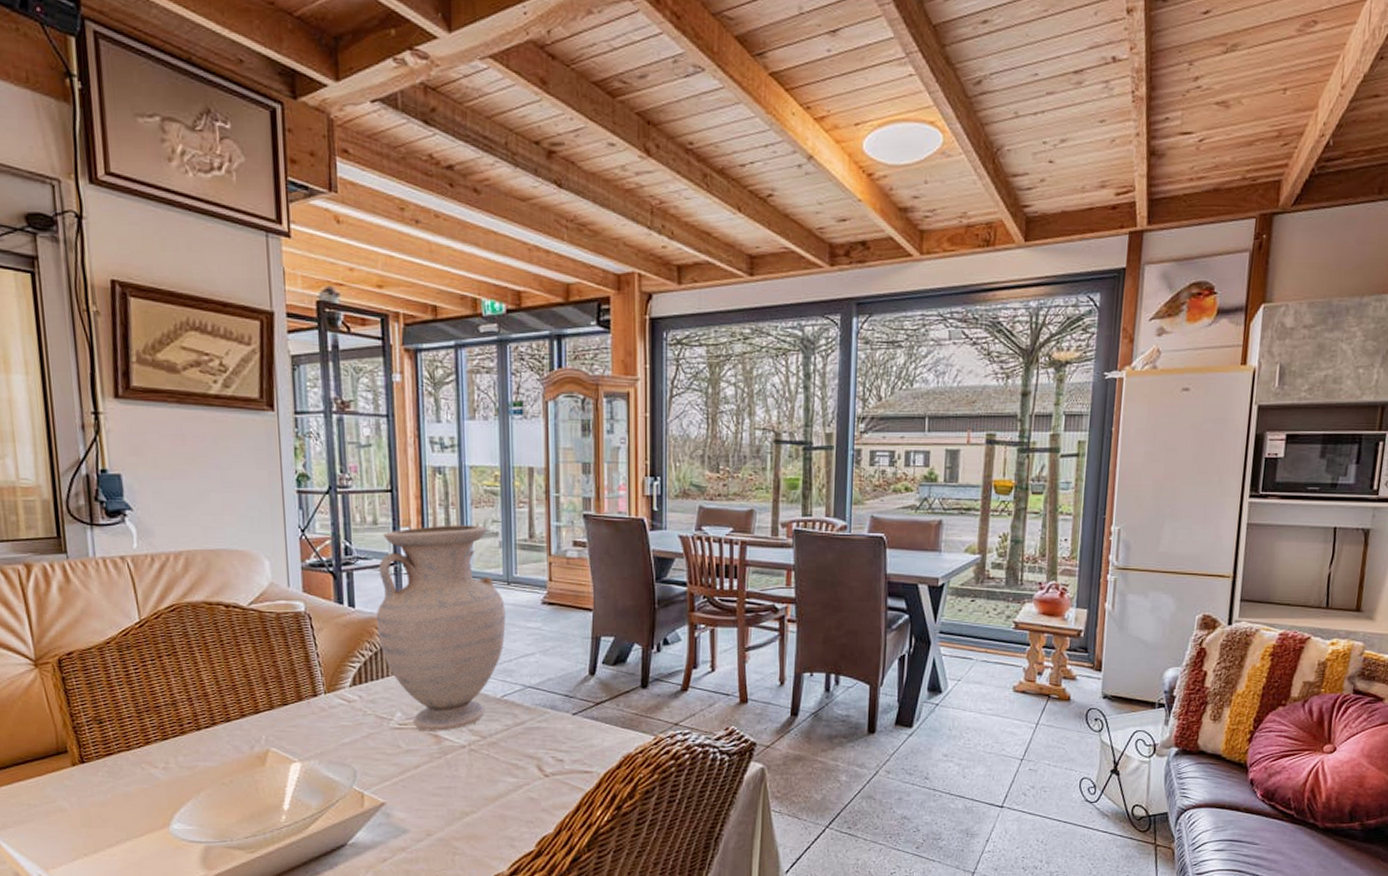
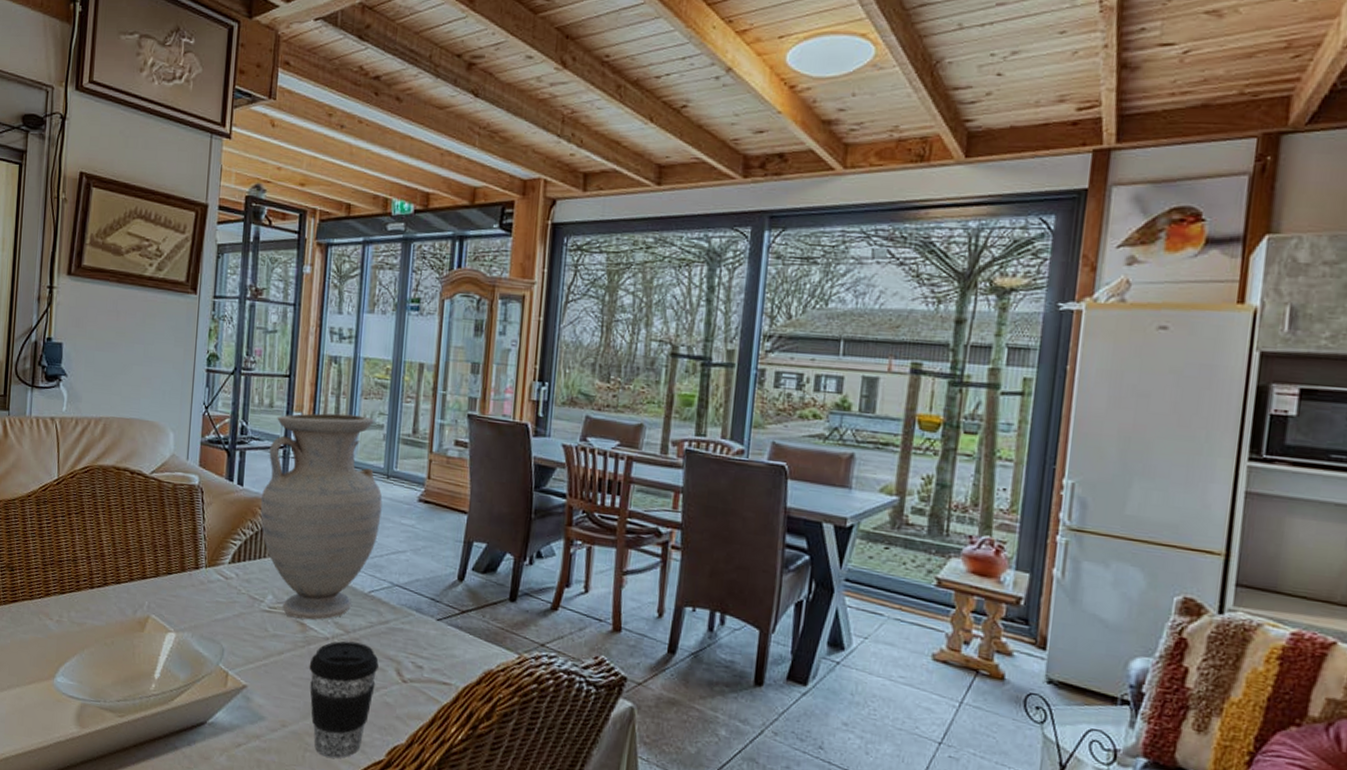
coffee cup: none [448,746,519,857] -> present [309,641,379,759]

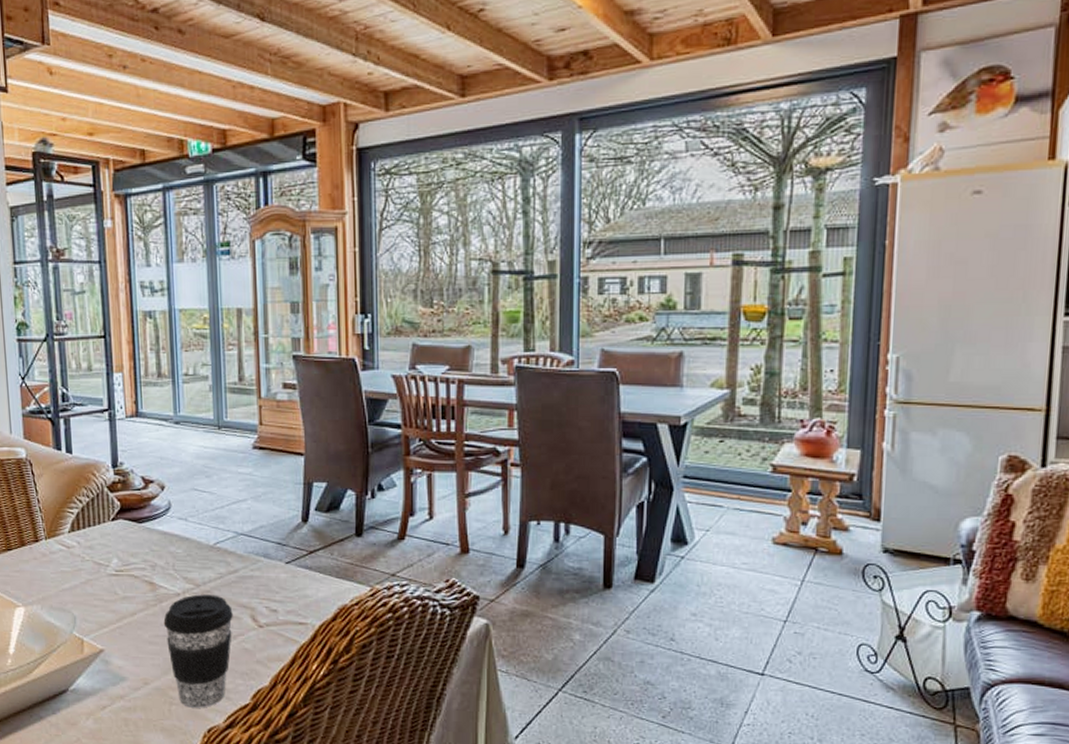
vase: present [260,413,383,620] -> none [92,369,217,579]

